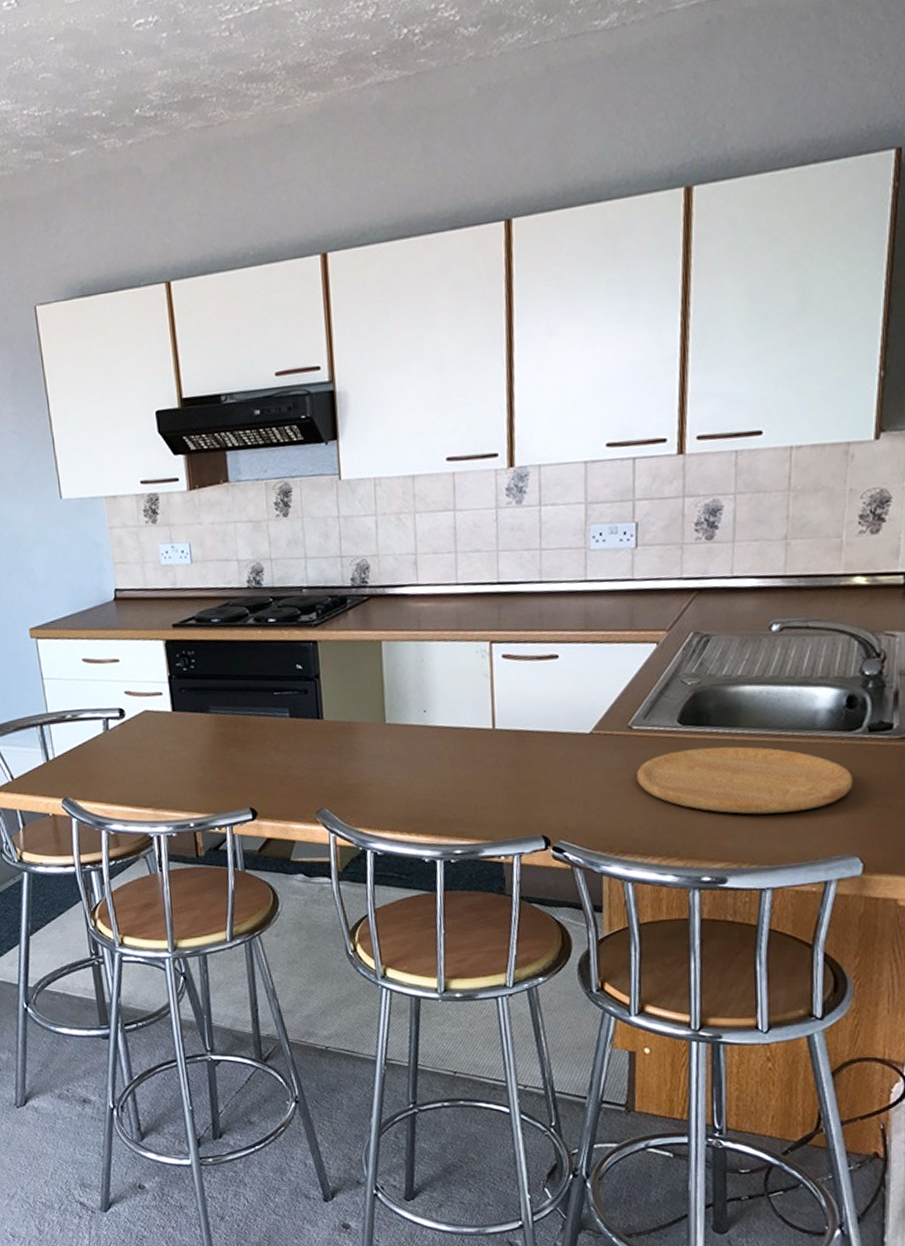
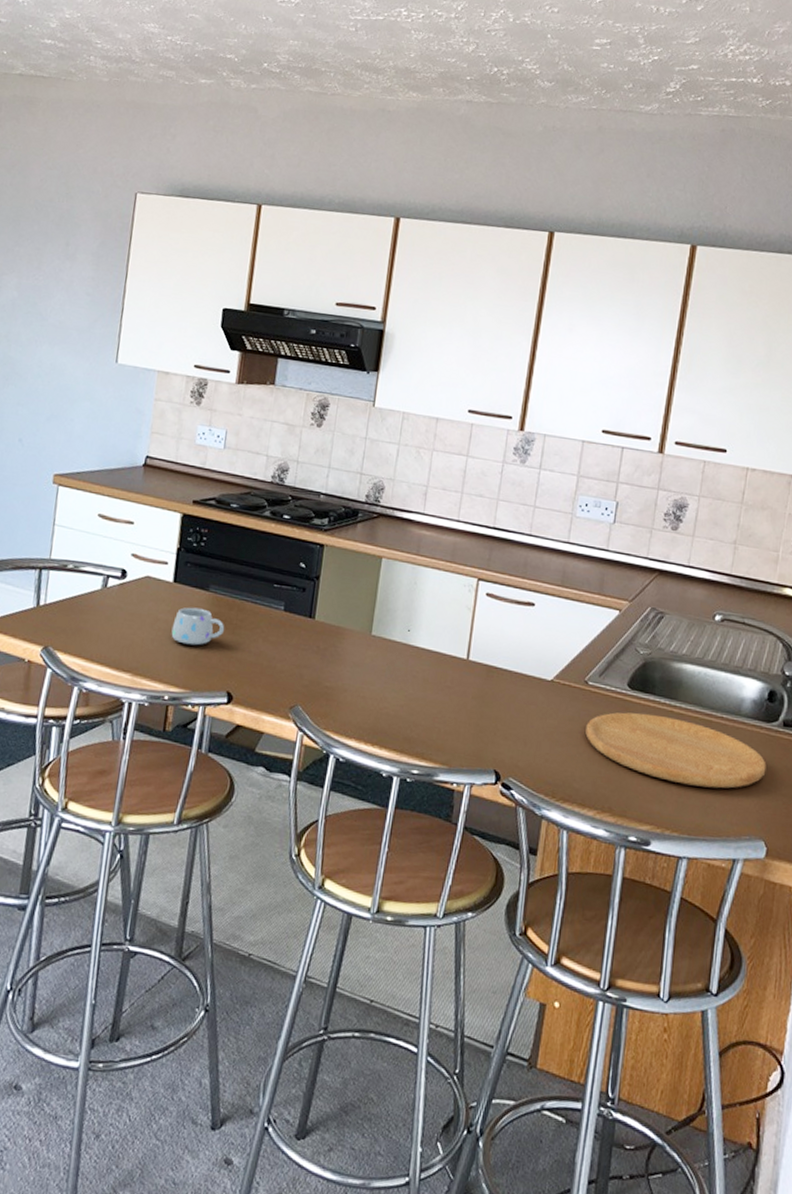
mug: none [181,731,234,770] -> present [171,607,225,646]

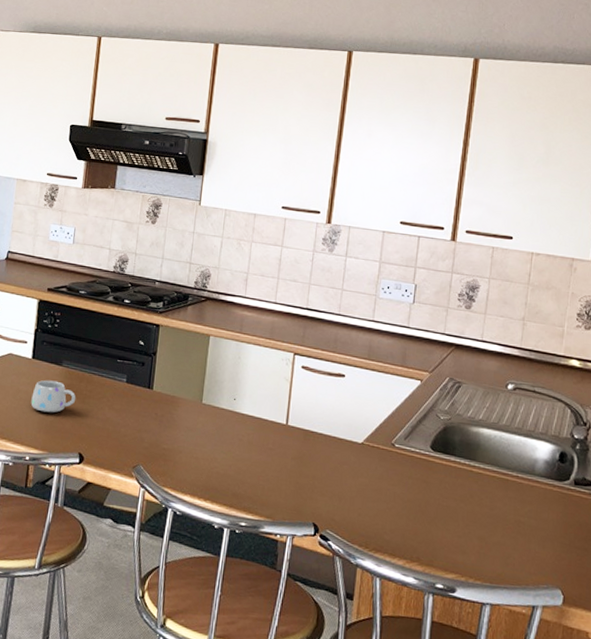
cutting board: present [585,712,767,789] -> none [394,471,560,541]

